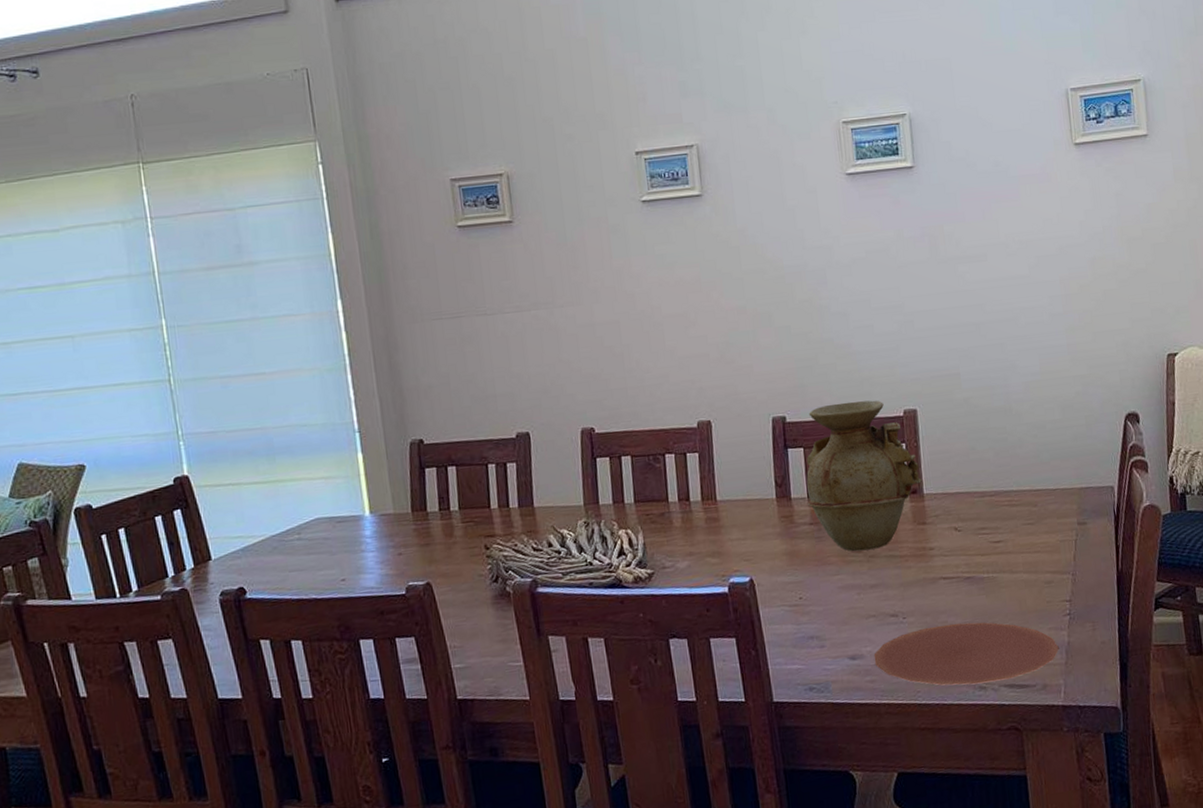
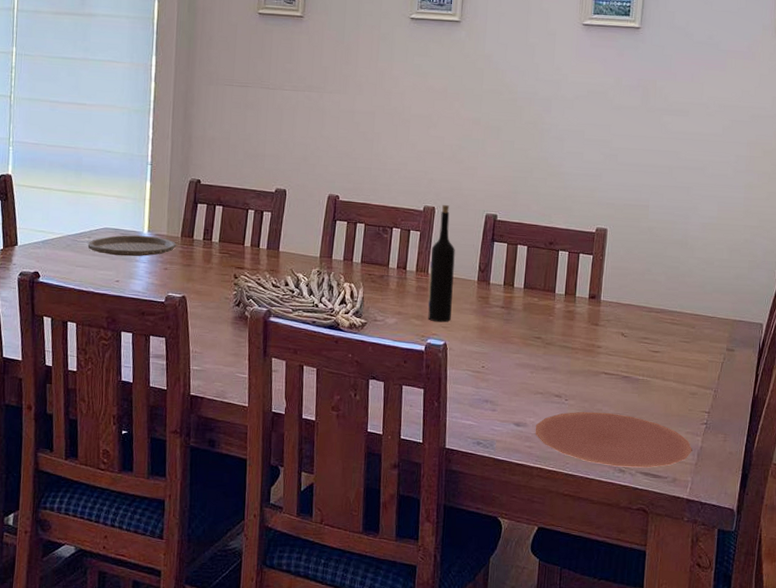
plate: none [298,517,408,551] -> present [87,235,177,257]
wine bottle: none [715,415,753,556] -> present [428,205,455,323]
vase: present [806,400,922,551] -> none [502,212,601,338]

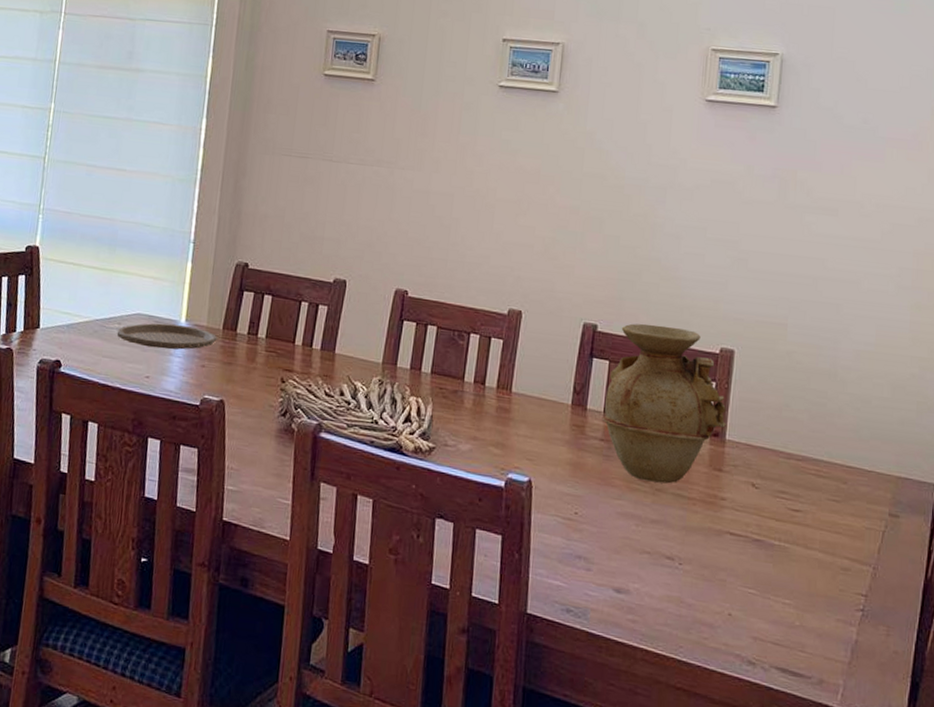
wine bottle: present [428,205,455,323] -> none [509,309,545,454]
vase: none [502,212,601,338] -> present [602,323,726,484]
plate: present [535,411,692,468] -> none [639,580,845,663]

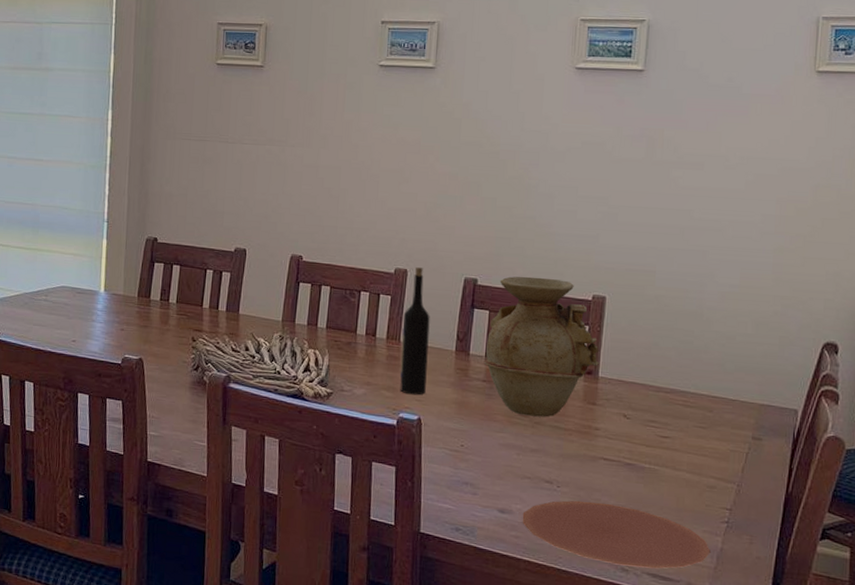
plate: present [117,323,218,350] -> none [44,294,133,316]
wine bottle: none [509,309,545,454] -> present [400,267,430,396]
plate: none [639,580,845,663] -> present [522,500,711,569]

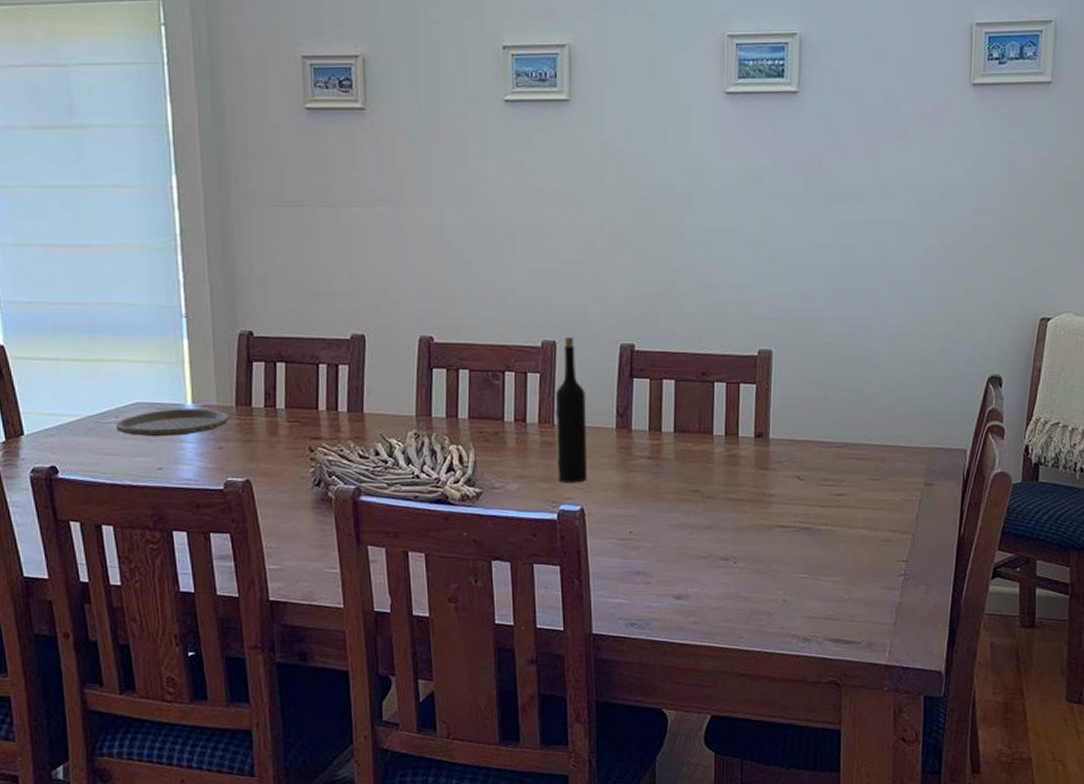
plate: none [44,294,133,316] -> present [115,408,231,437]
vase: present [483,276,599,418] -> none [647,335,769,491]
plate: present [522,500,711,569] -> none [699,572,889,636]

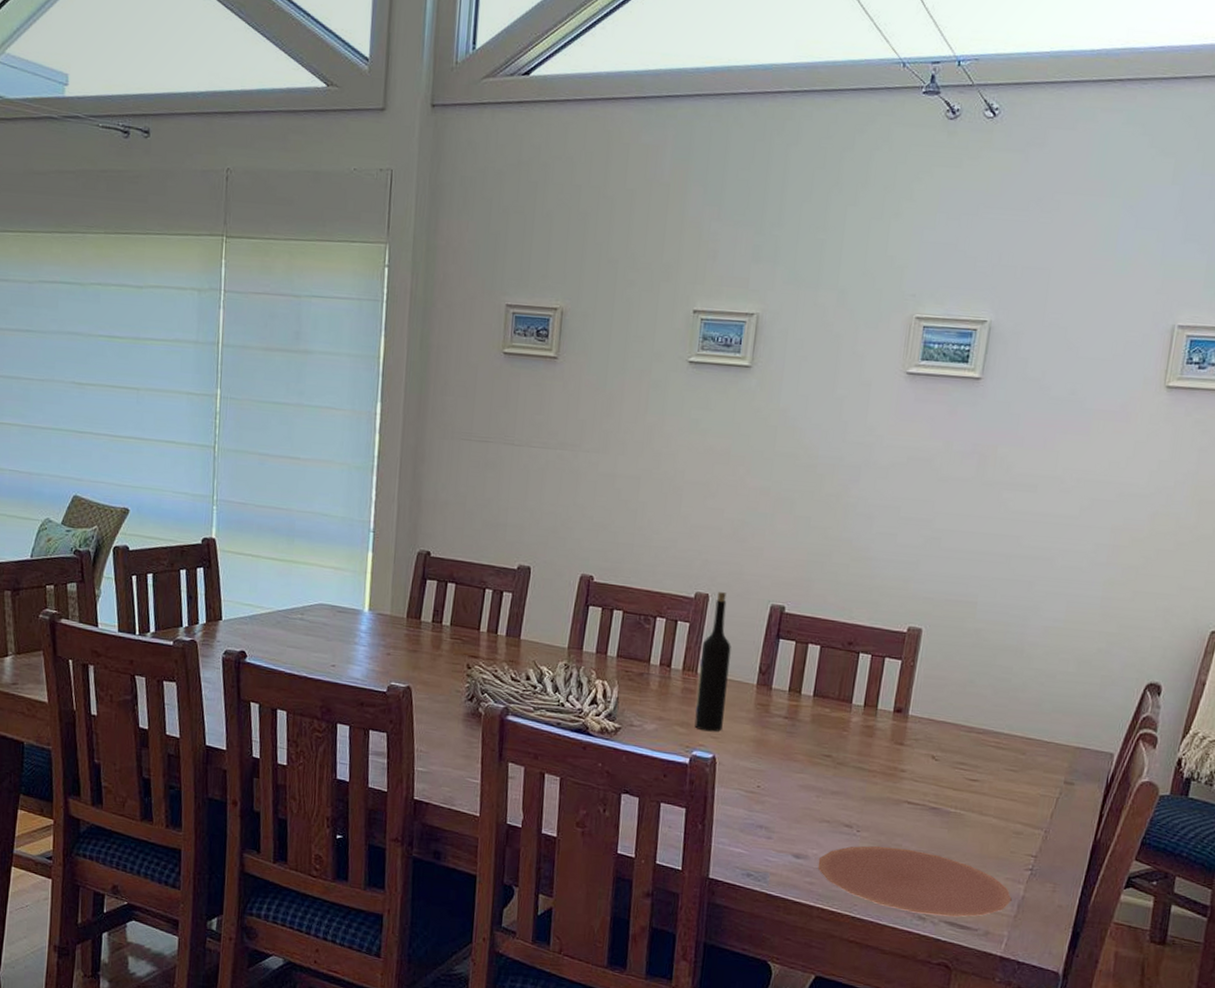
plate: present [115,408,231,437] -> none [300,613,402,639]
plate: none [699,572,889,636] -> present [817,845,1012,917]

